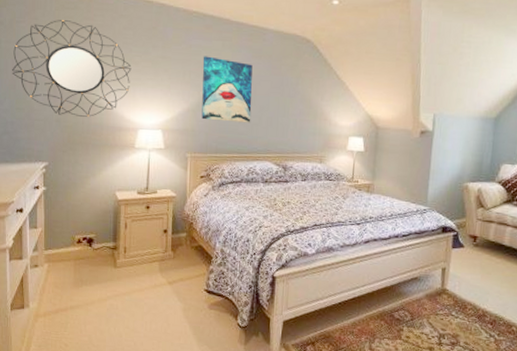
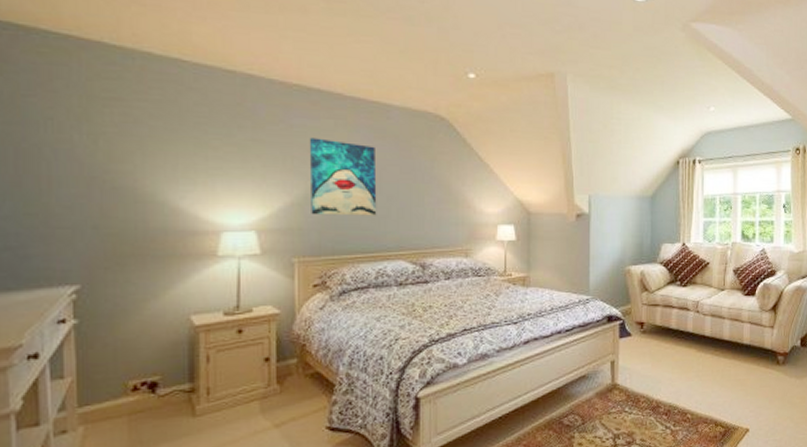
home mirror: present [12,20,132,117] -> none [15,93,208,220]

